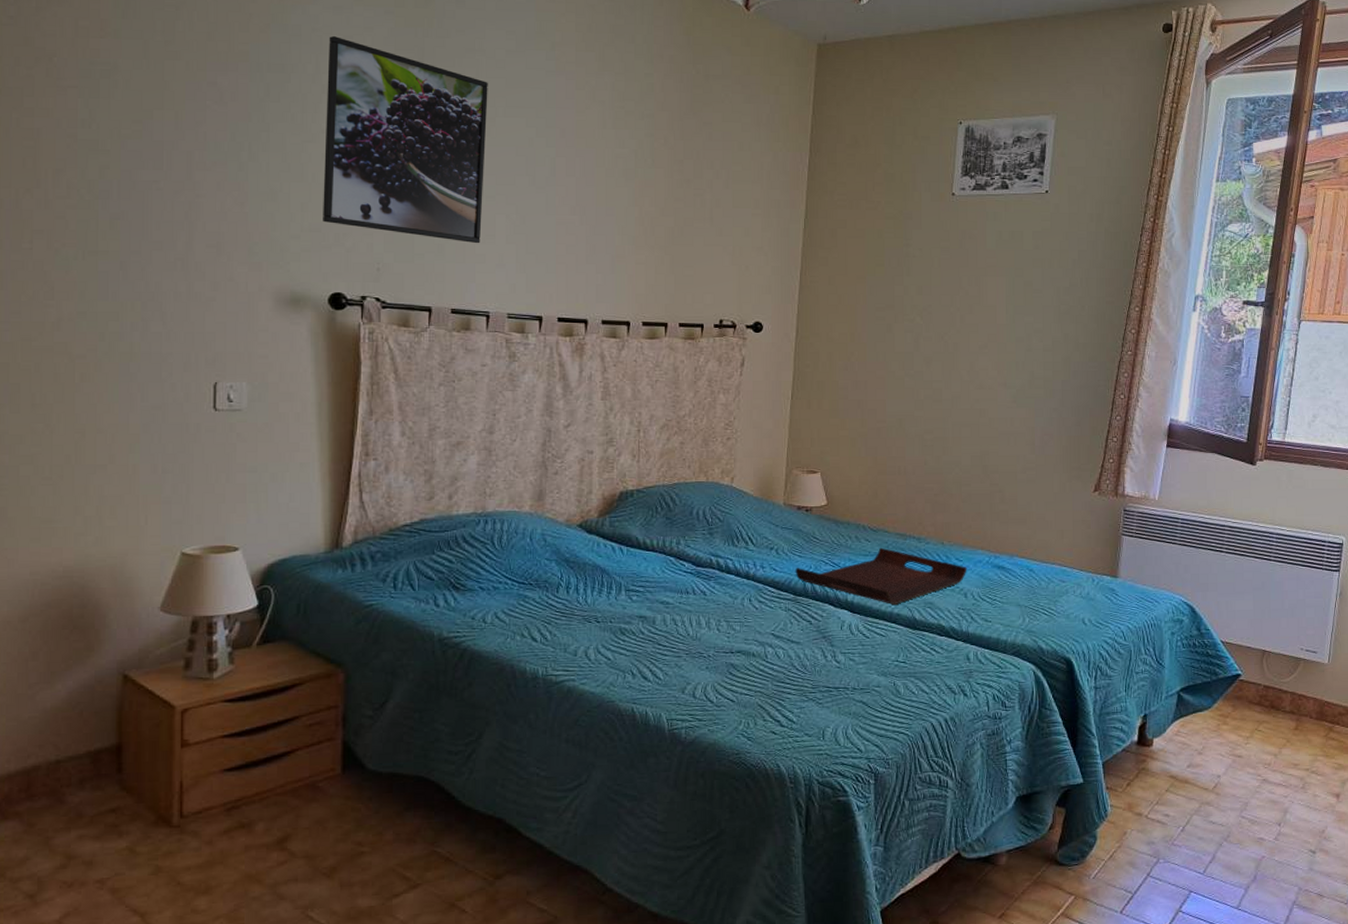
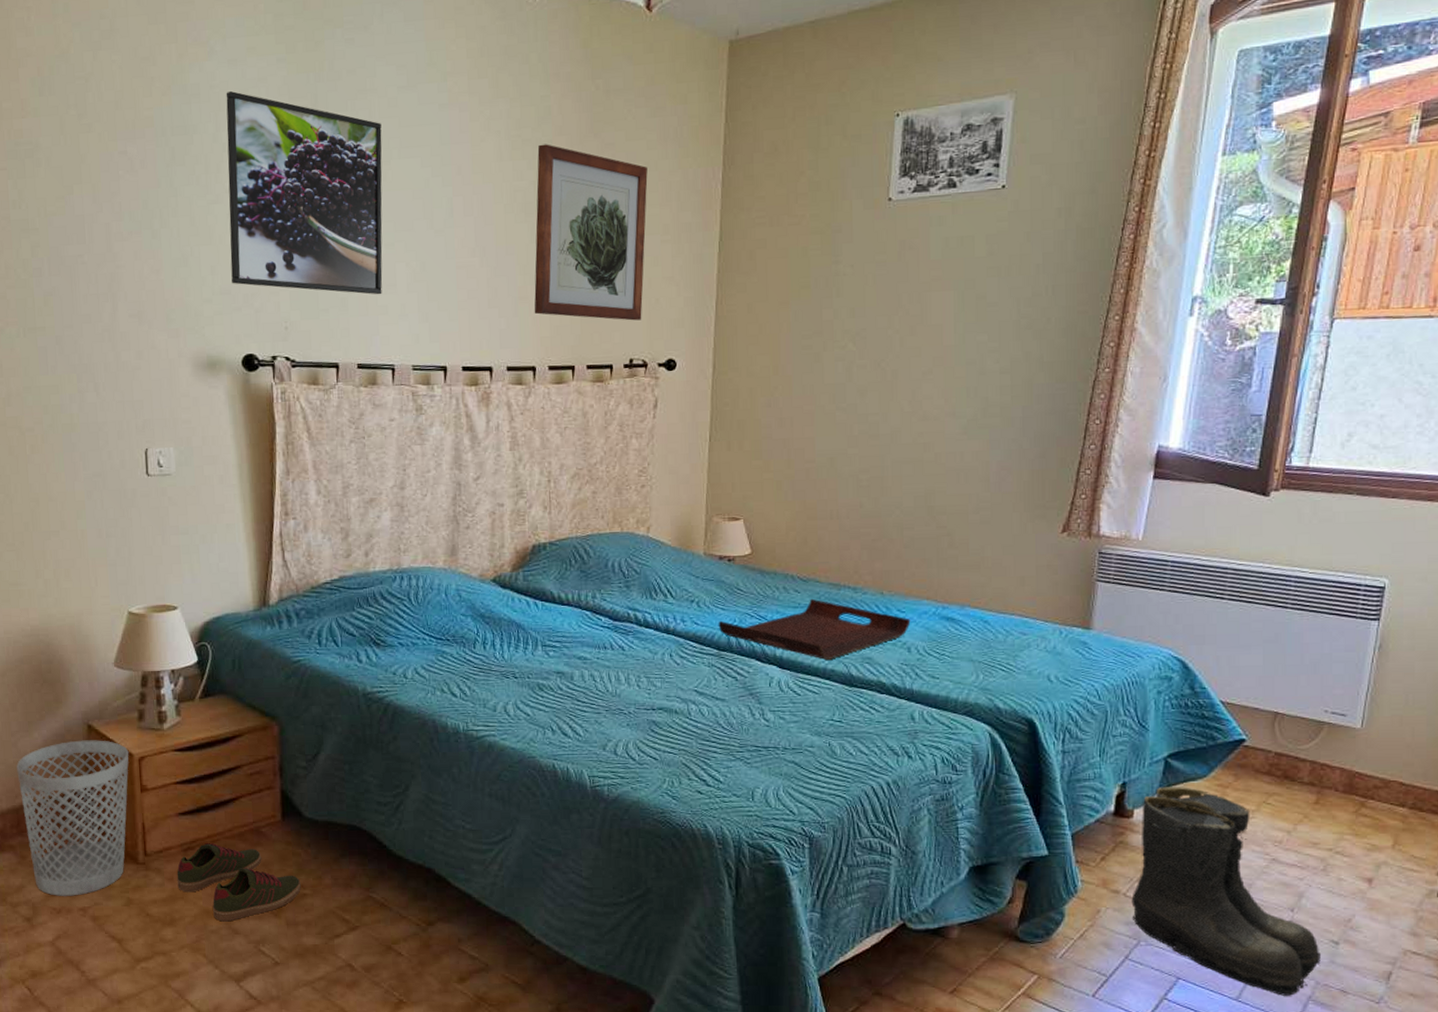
wastebasket: none [32,691,170,868] -> present [16,740,129,896]
shoe: none [217,801,359,887] -> present [177,843,301,922]
wall art: none [630,117,741,285] -> present [534,144,648,321]
boots: none [1152,717,1302,902] -> present [1131,787,1321,996]

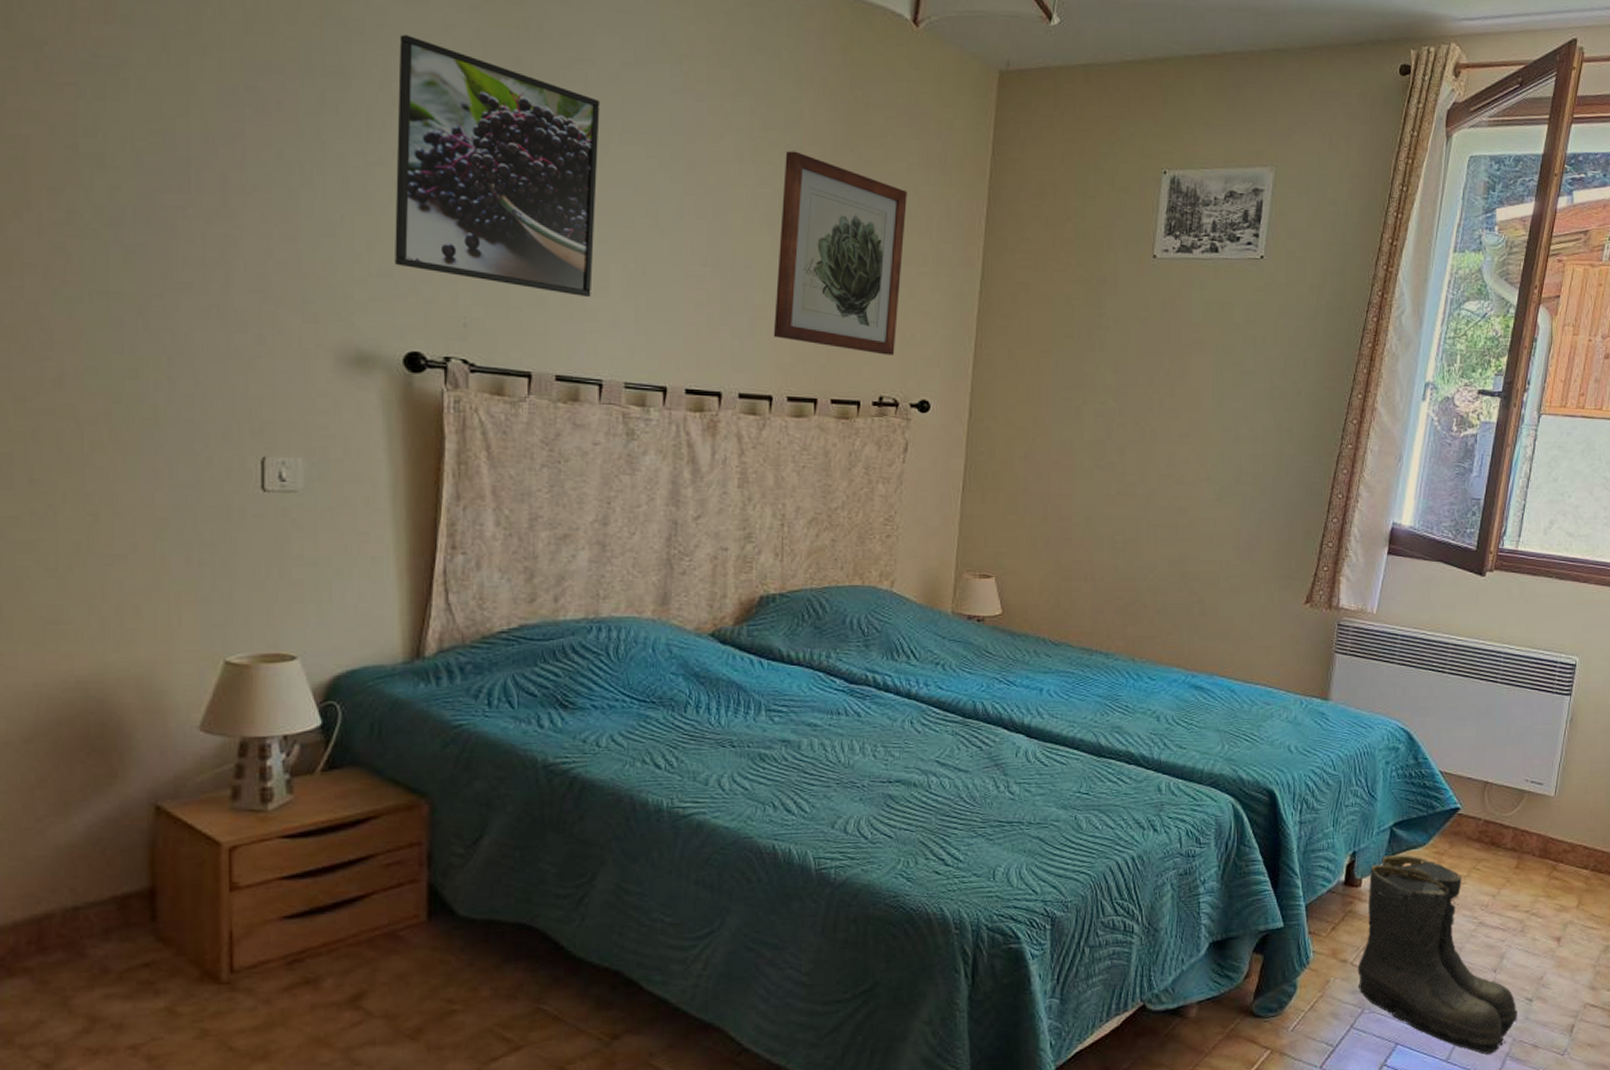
wastebasket: present [16,740,129,896] -> none [42,825,215,1032]
shoe: present [177,843,301,922] -> none [276,953,449,1051]
serving tray: present [718,598,911,660] -> none [964,663,1161,728]

